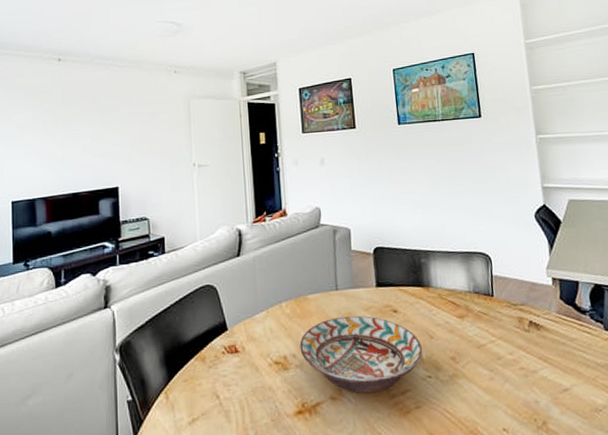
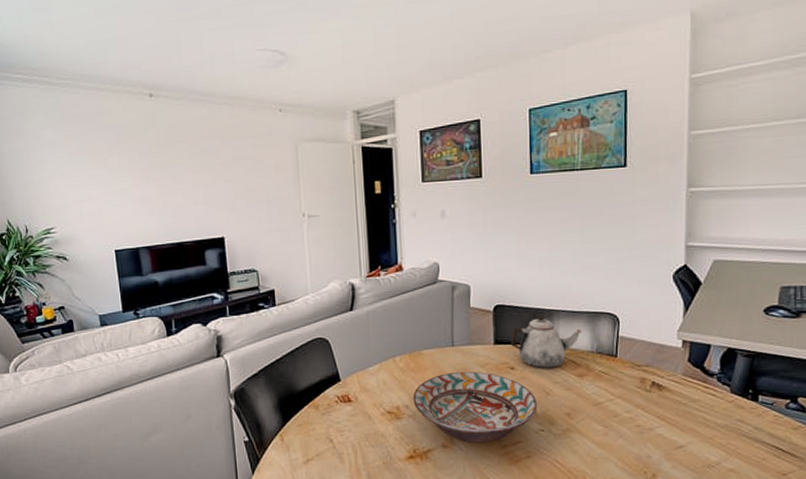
teapot: none [391,258,458,311] -> present [510,317,581,369]

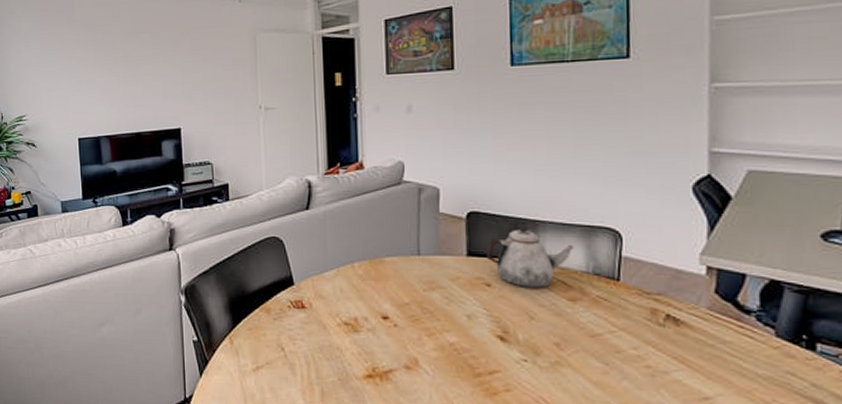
decorative bowl: present [413,371,538,444] -> none [373,284,520,369]

